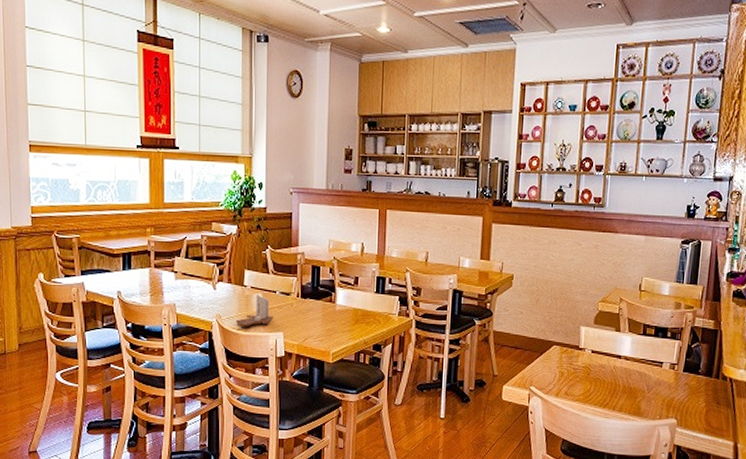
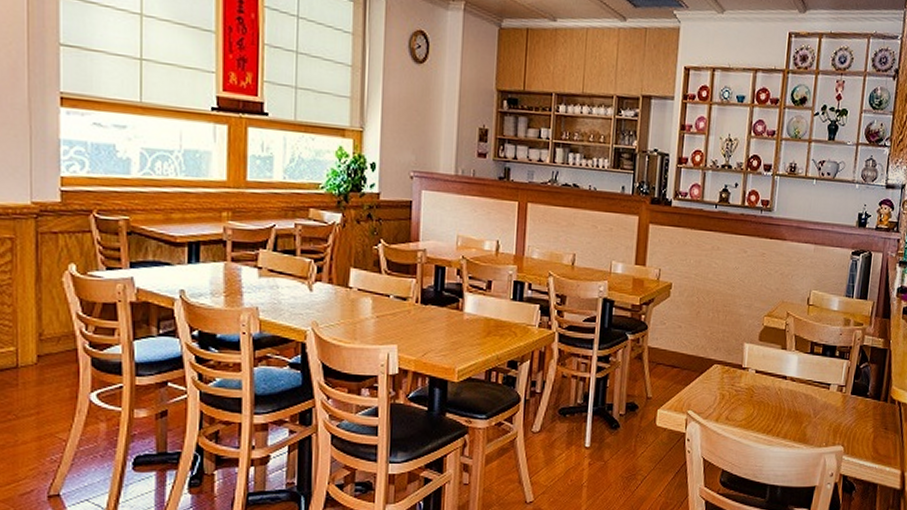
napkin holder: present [235,295,273,327] -> none [336,299,386,338]

